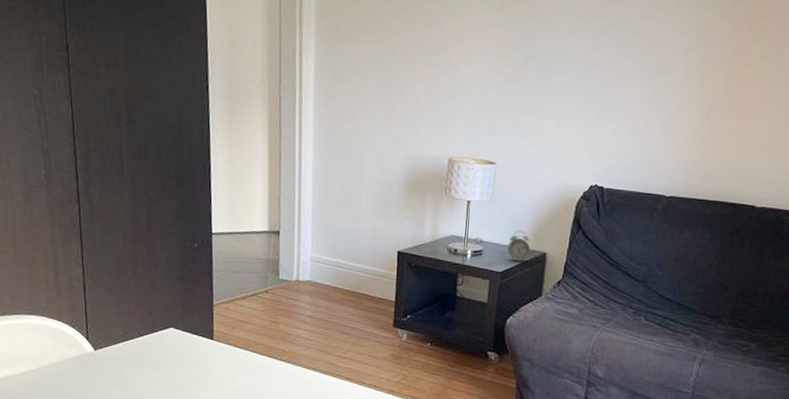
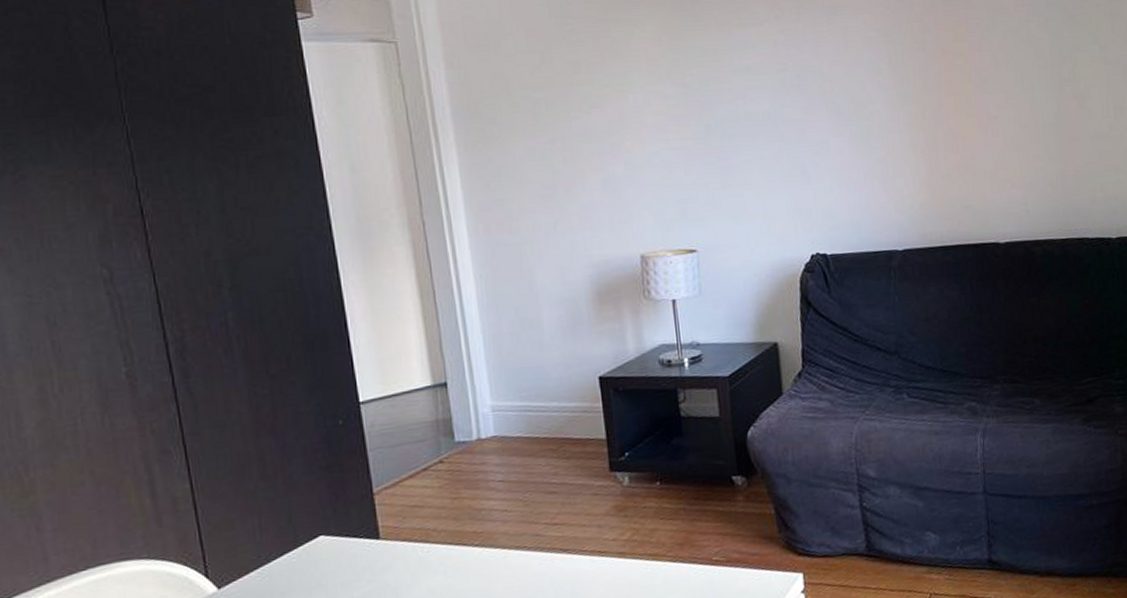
alarm clock: present [507,231,531,262] -> none [729,323,758,361]

